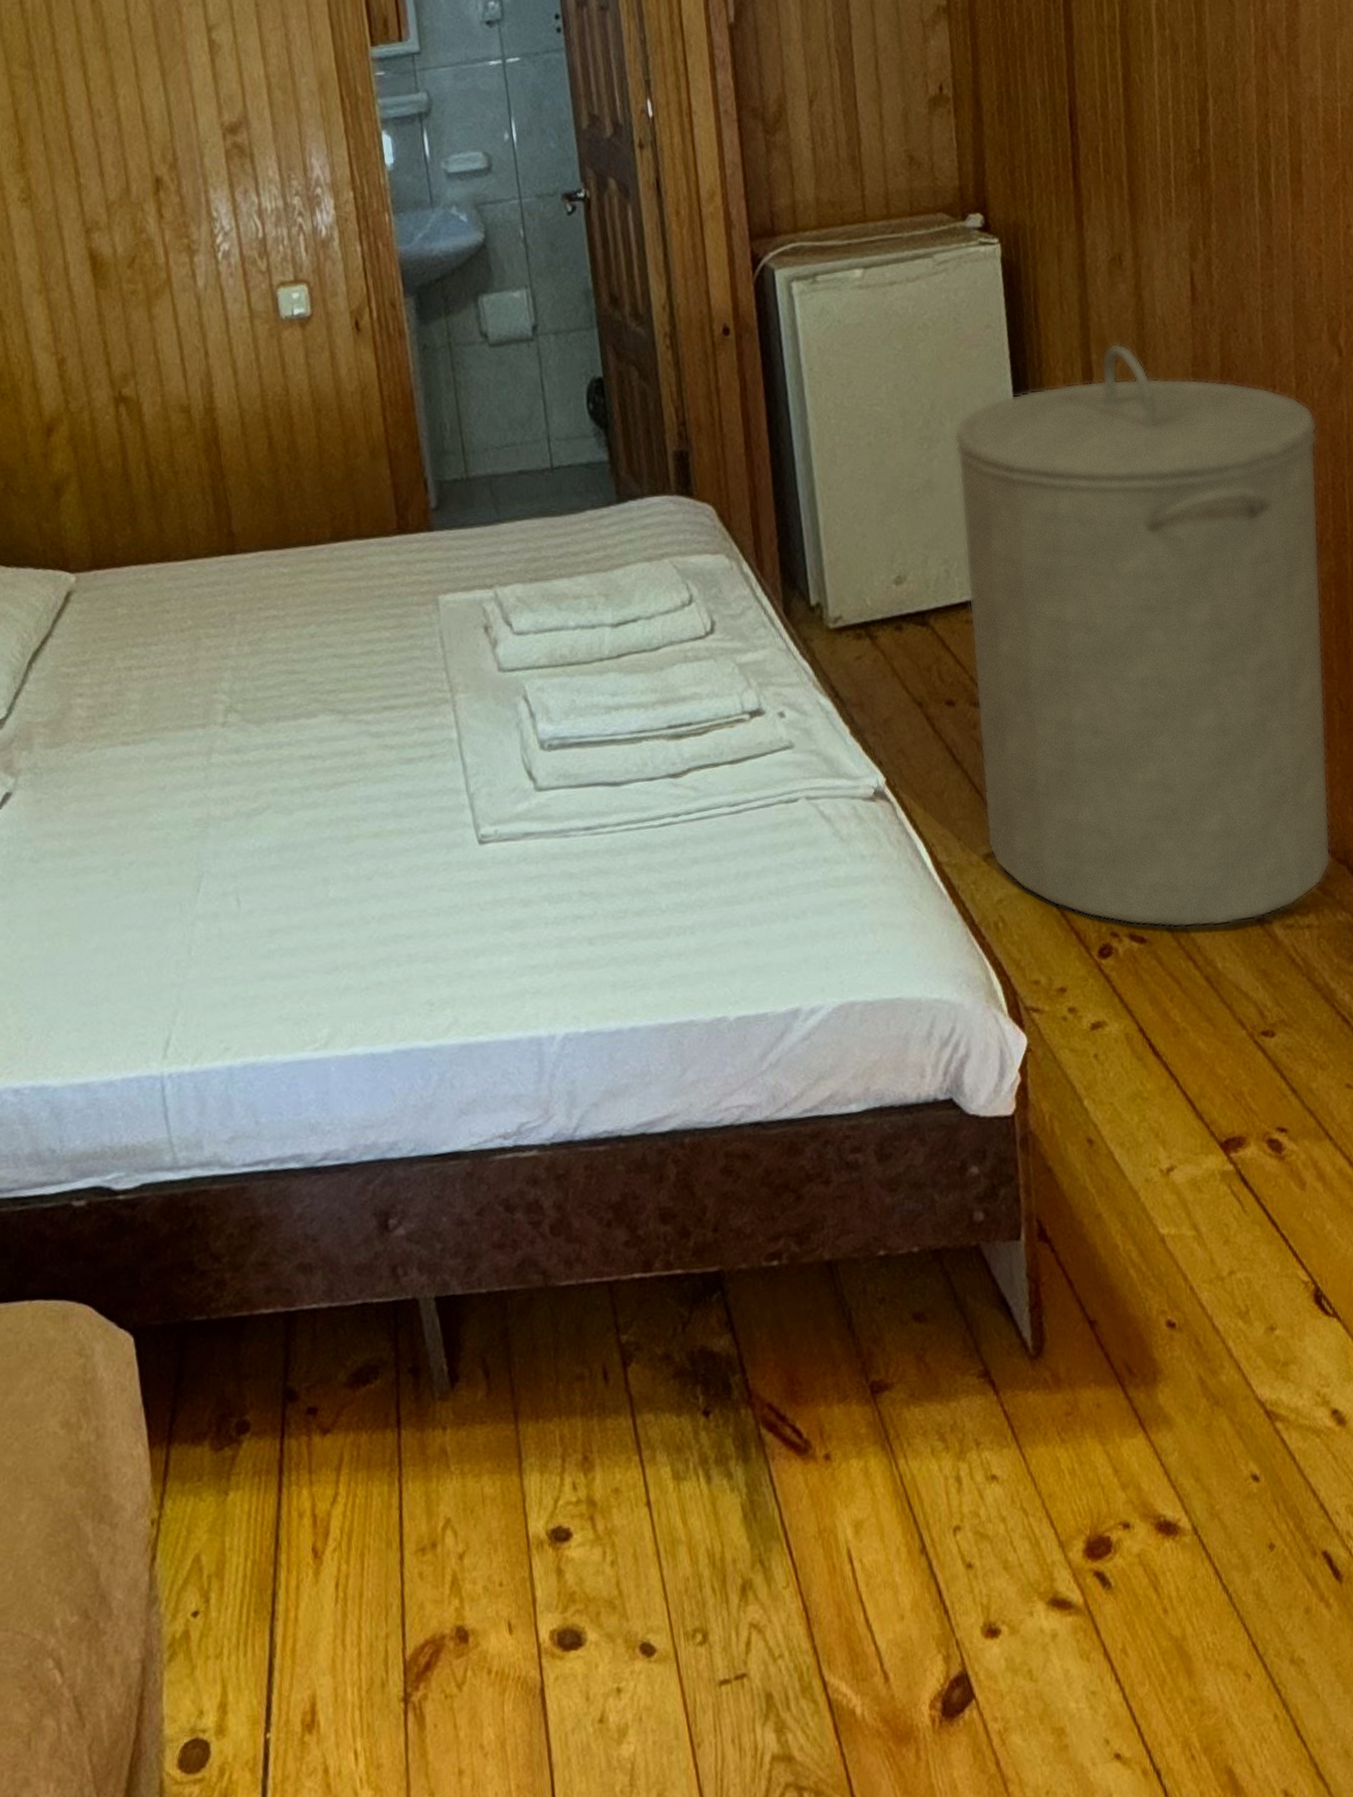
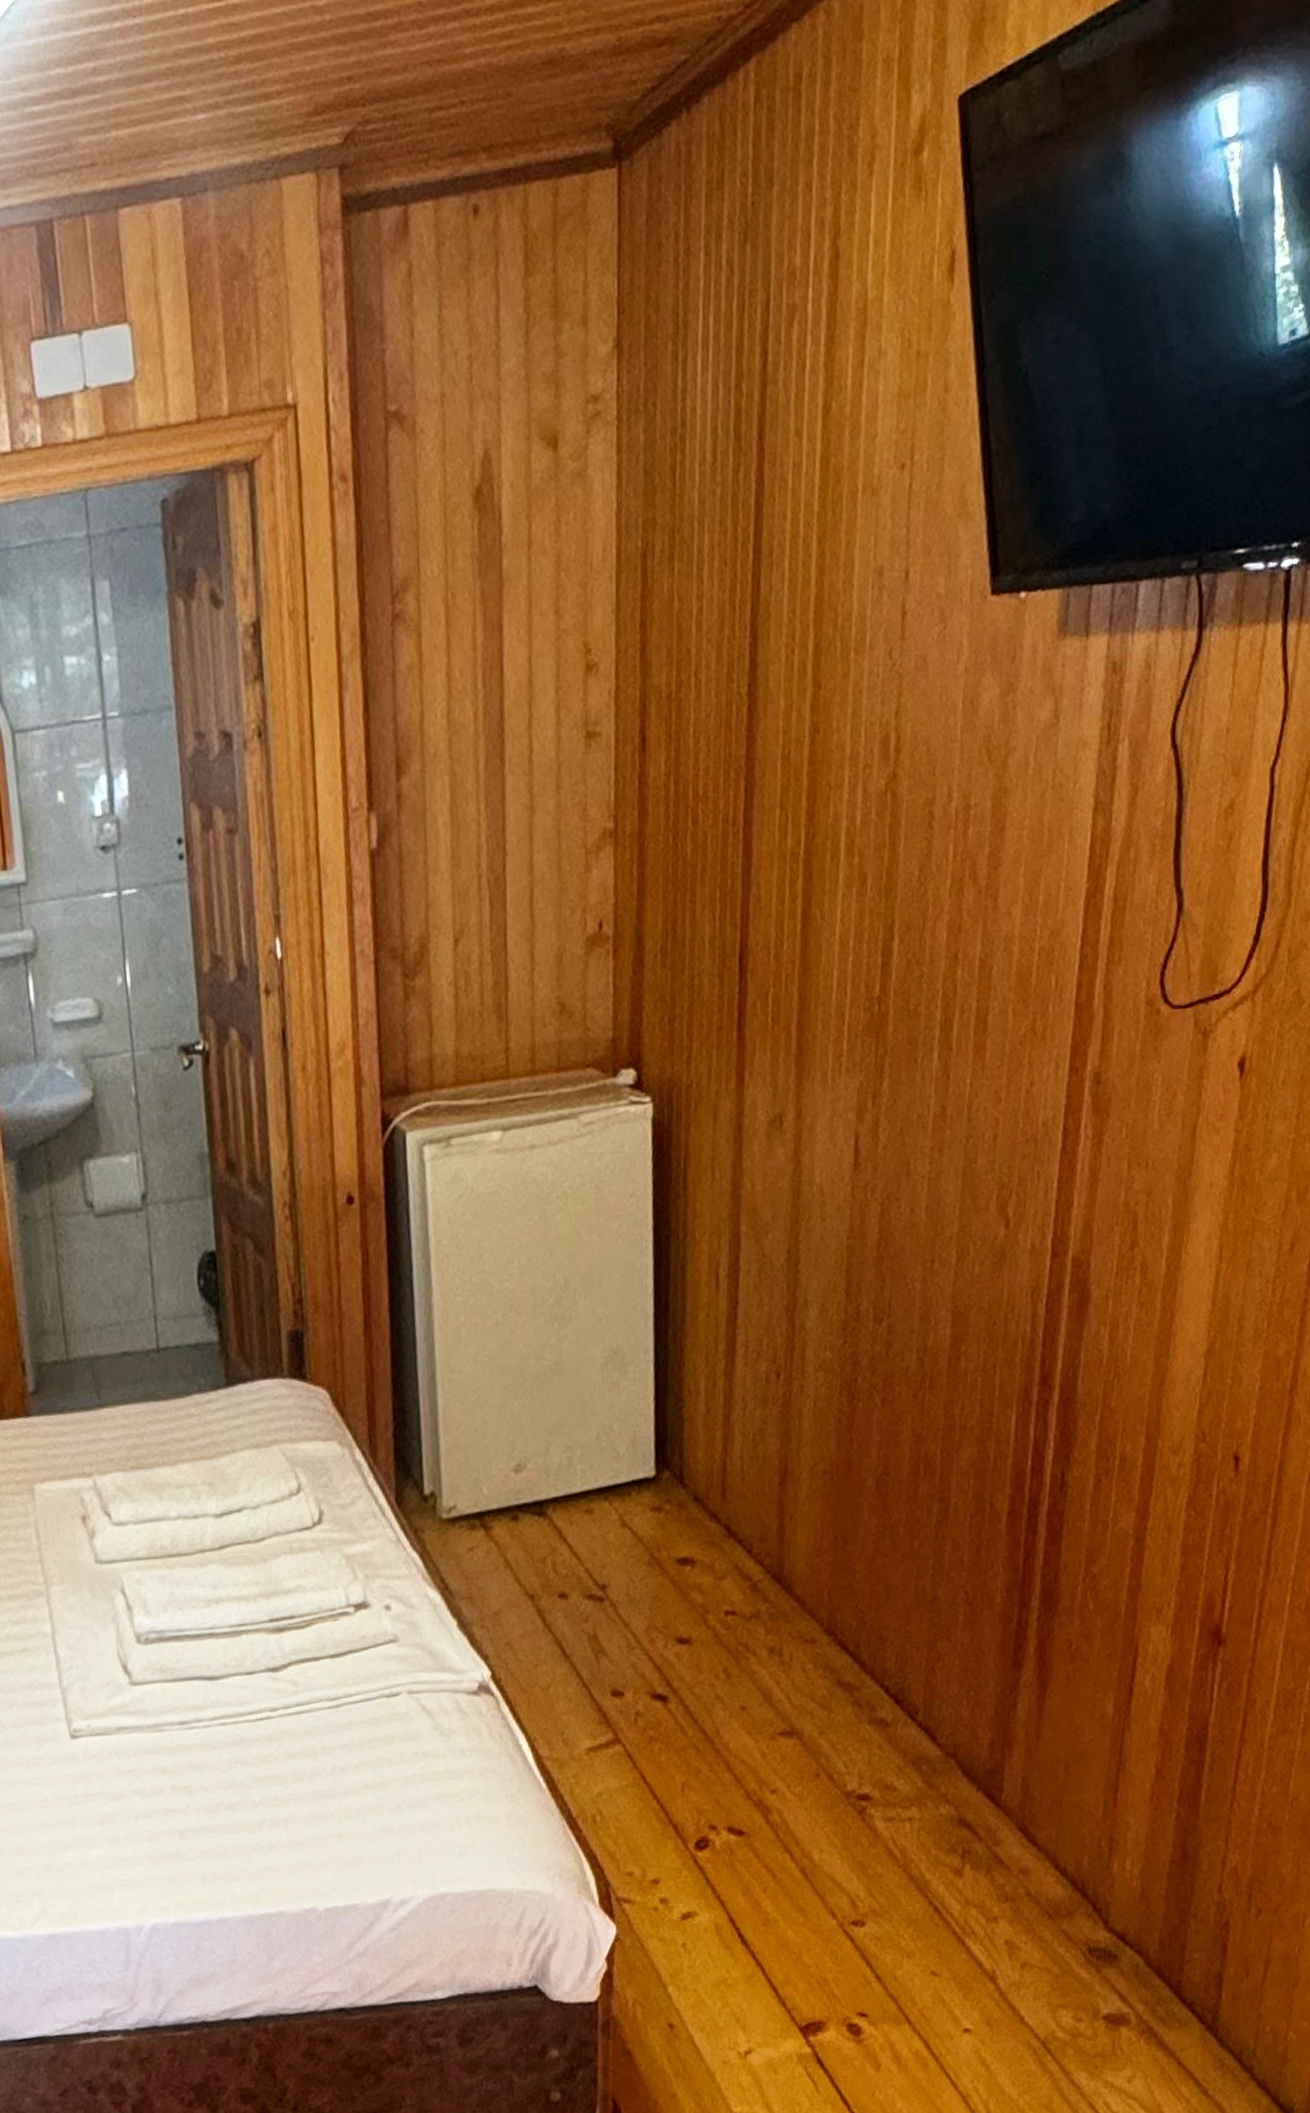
laundry hamper: present [953,343,1331,928] -> none [586,1213,974,1821]

